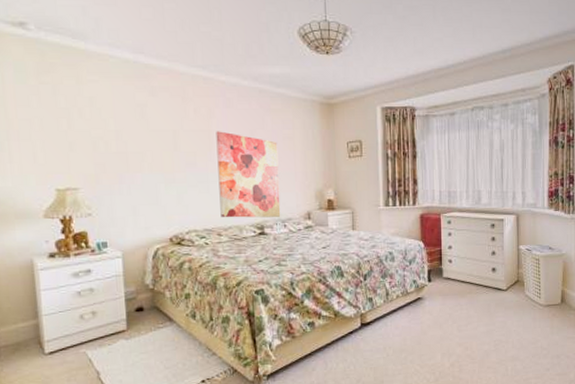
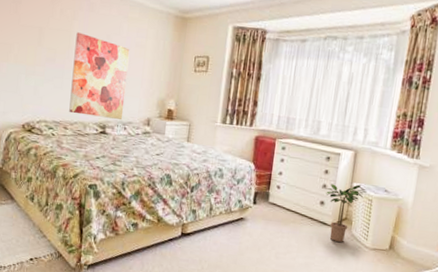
potted plant: none [495,246,533,305] -> present [325,184,367,242]

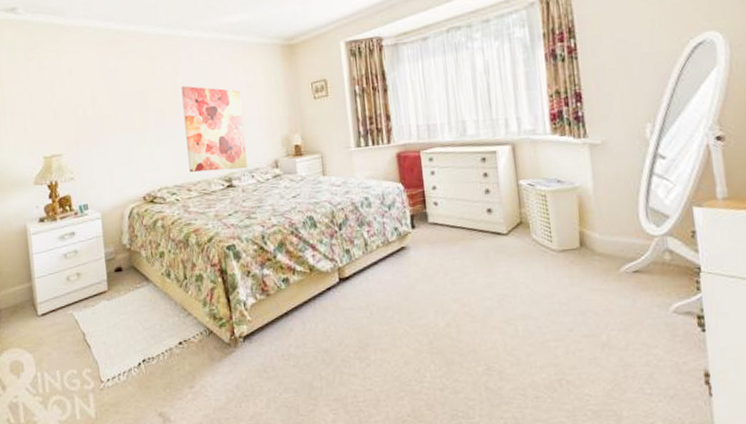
potted plant: present [325,184,367,242] -> none [489,181,538,251]

